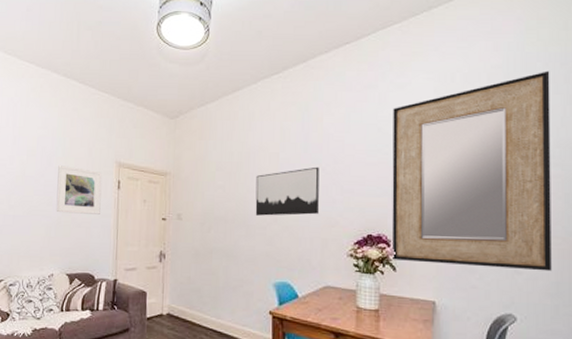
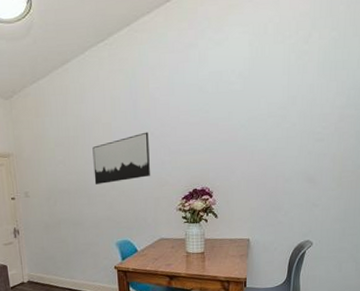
home mirror: present [392,70,552,272] -> none [212,13,351,209]

